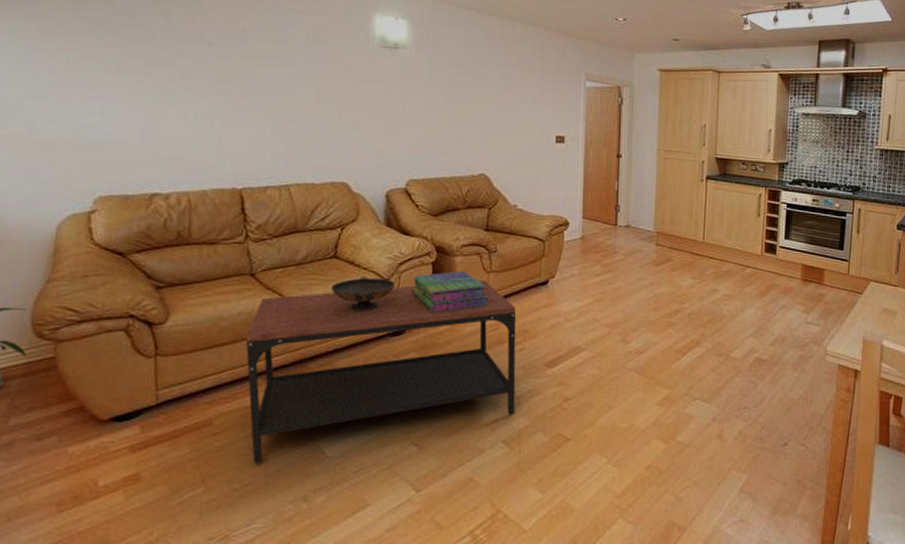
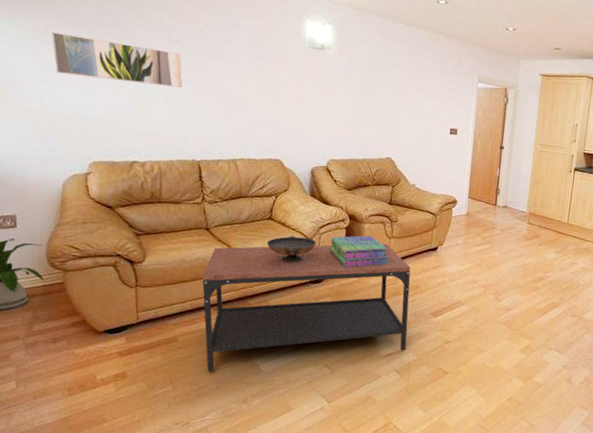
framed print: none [46,37,220,100] -> present [52,32,183,88]

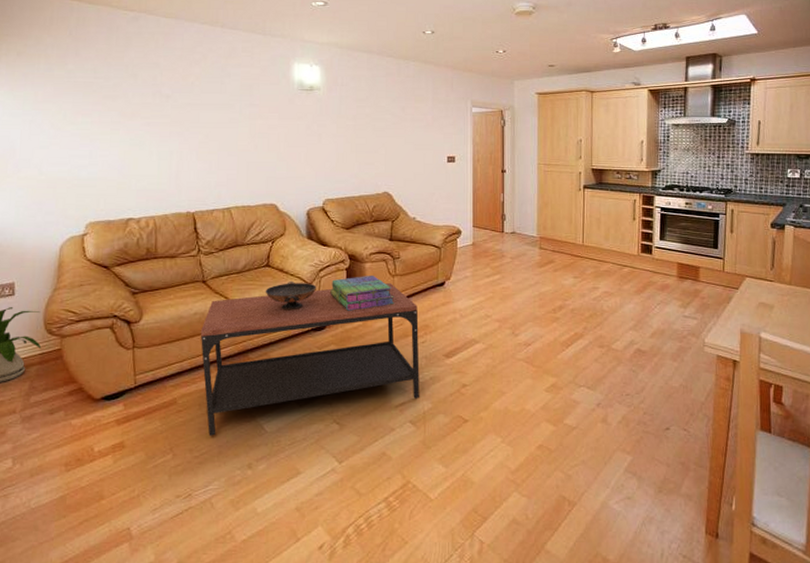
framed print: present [52,32,183,88] -> none [50,100,175,141]

